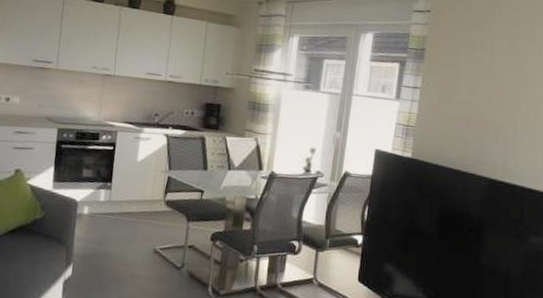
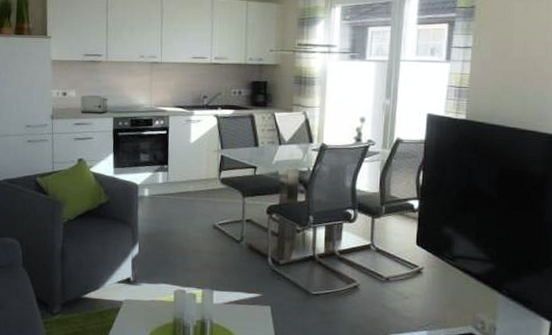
toaster: none [23,102,55,124] -> present [80,95,109,114]

